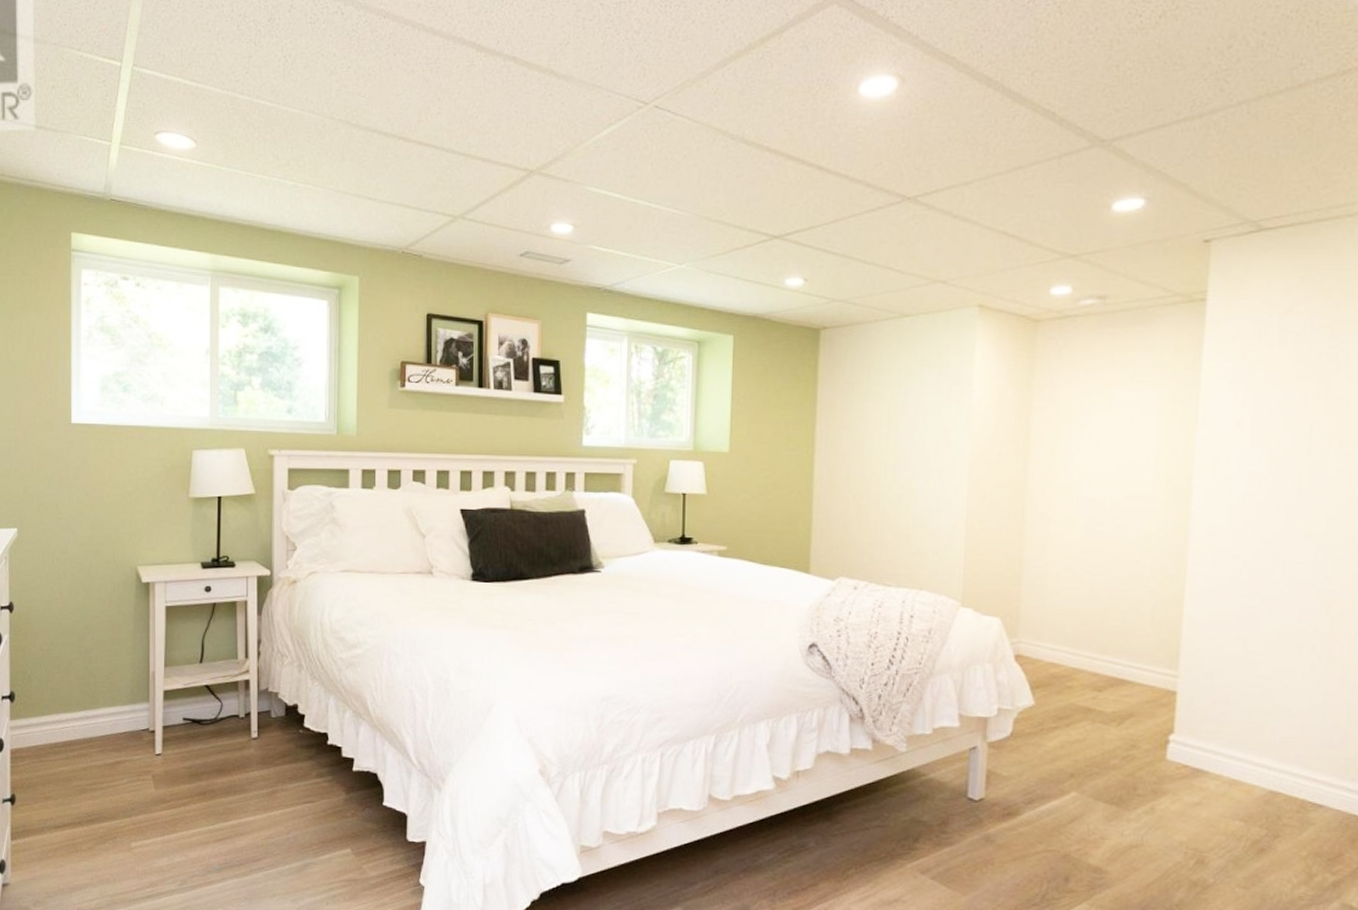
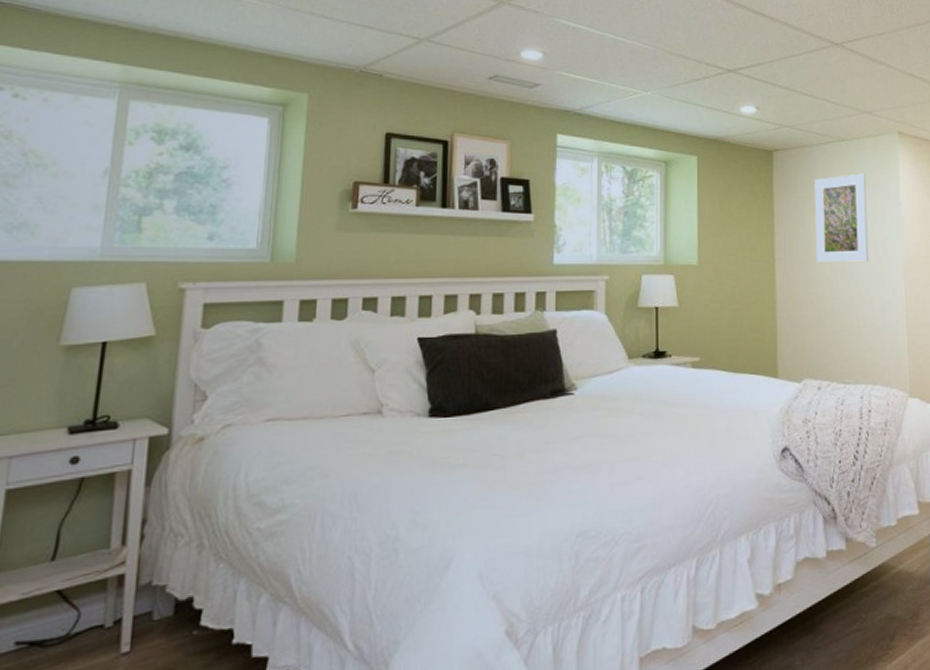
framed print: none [862,355,931,456] -> present [814,173,869,262]

